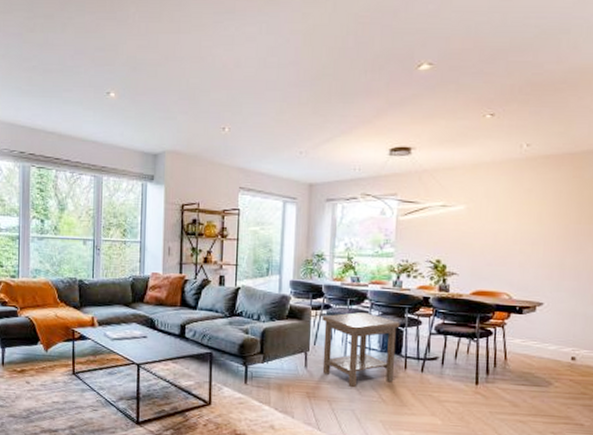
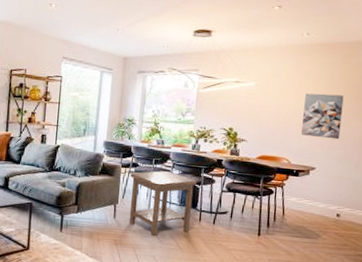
wall art: none [524,215,576,269] -> present [301,93,344,140]

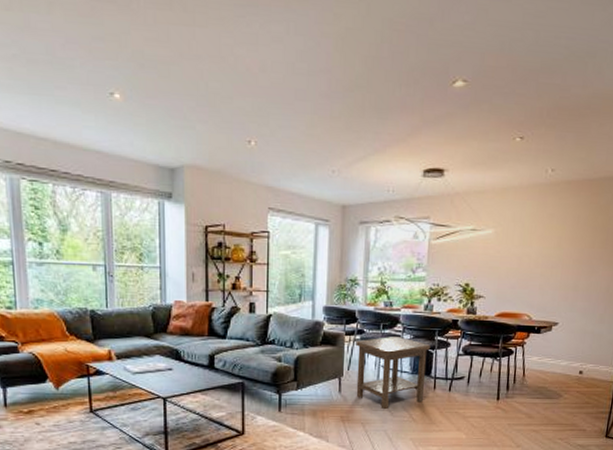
wall art: present [301,93,344,140] -> none [544,239,590,290]

